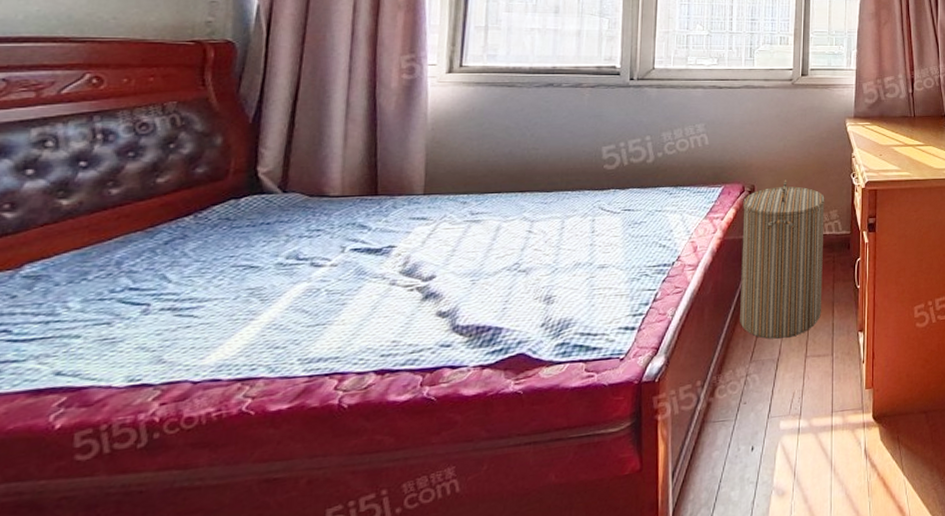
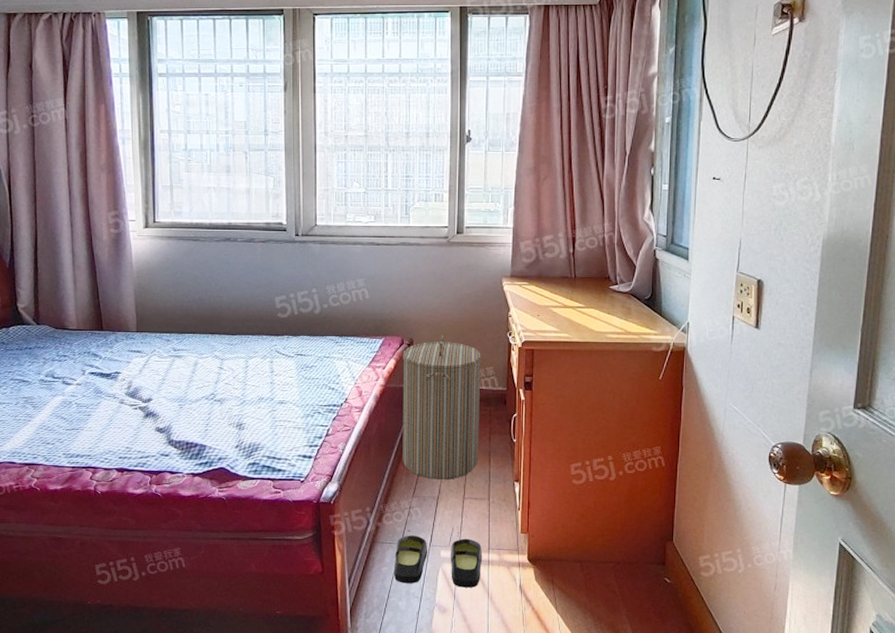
slippers: none [726,403,825,468] -> present [393,535,482,588]

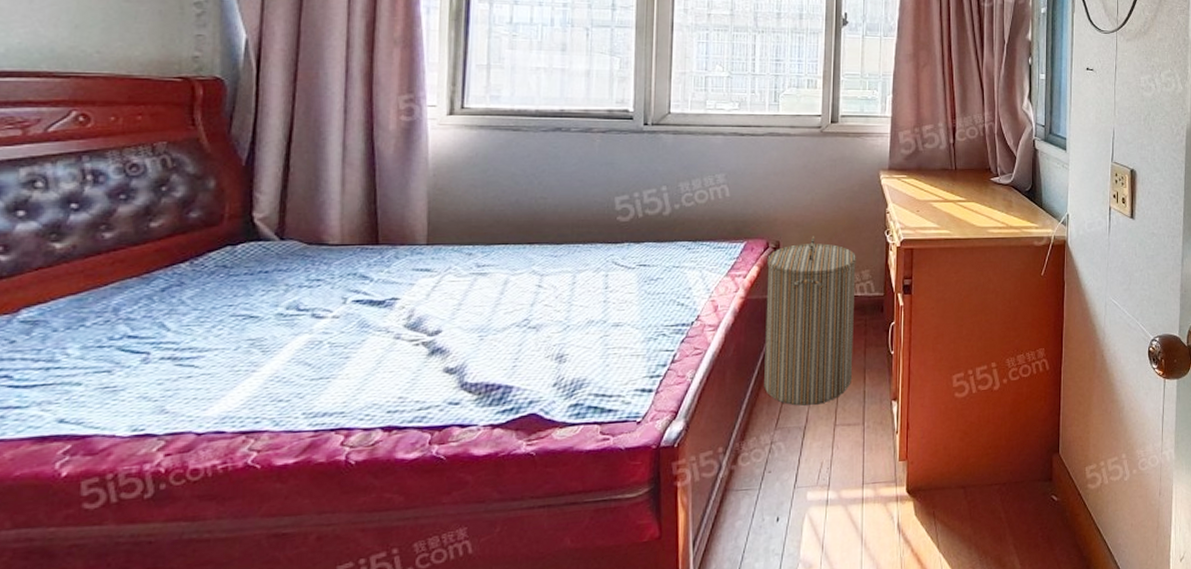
slippers: present [393,535,482,588] -> none [749,473,855,539]

